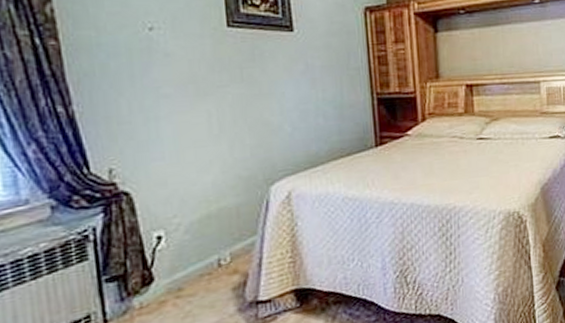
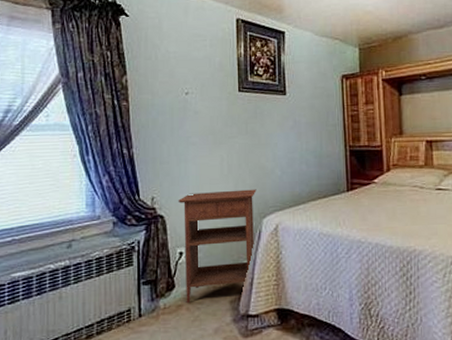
nightstand: none [148,150,261,299] -> present [177,189,257,304]

